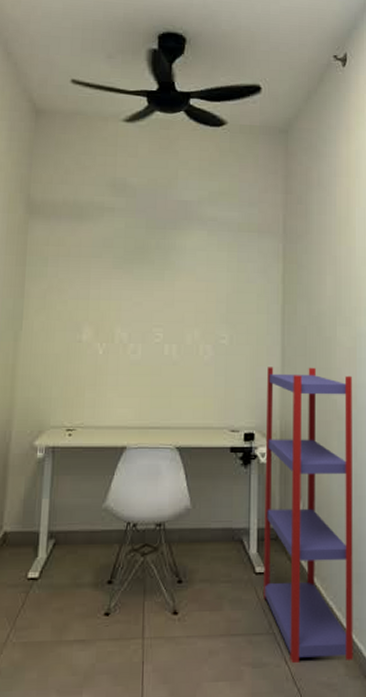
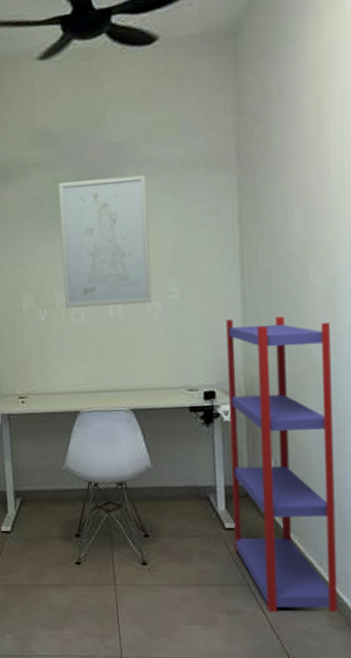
wall art: none [124,227,207,346] -> present [58,174,152,308]

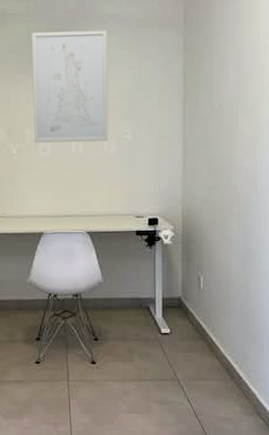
shelving unit: present [226,316,338,612] -> none [168,157,253,402]

